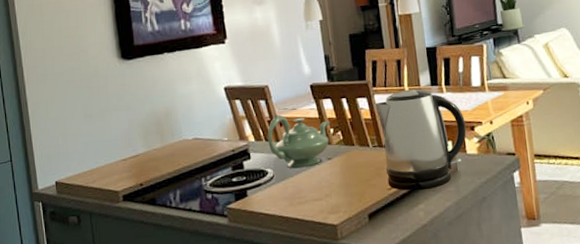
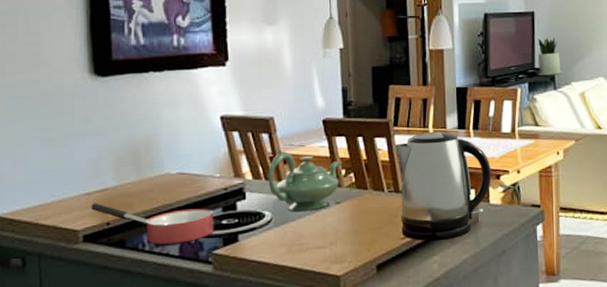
frying pan: none [127,167,227,202] -> present [91,203,214,246]

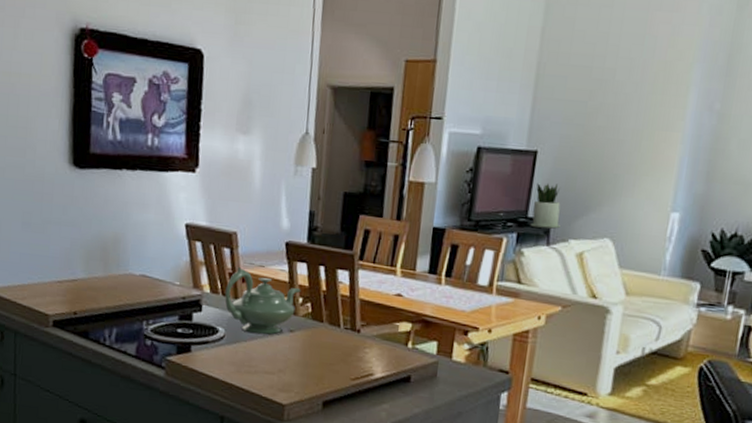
frying pan: present [91,203,214,246] -> none [61,291,171,345]
kettle: present [395,131,491,242] -> none [352,271,460,390]

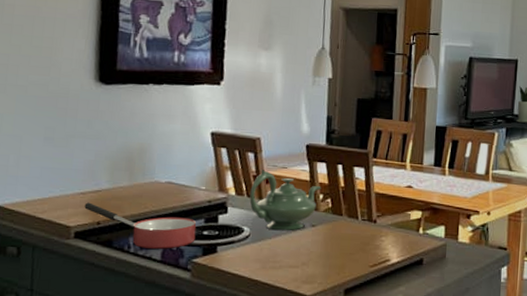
frying pan: none [61,291,171,345] -> present [84,202,197,250]

